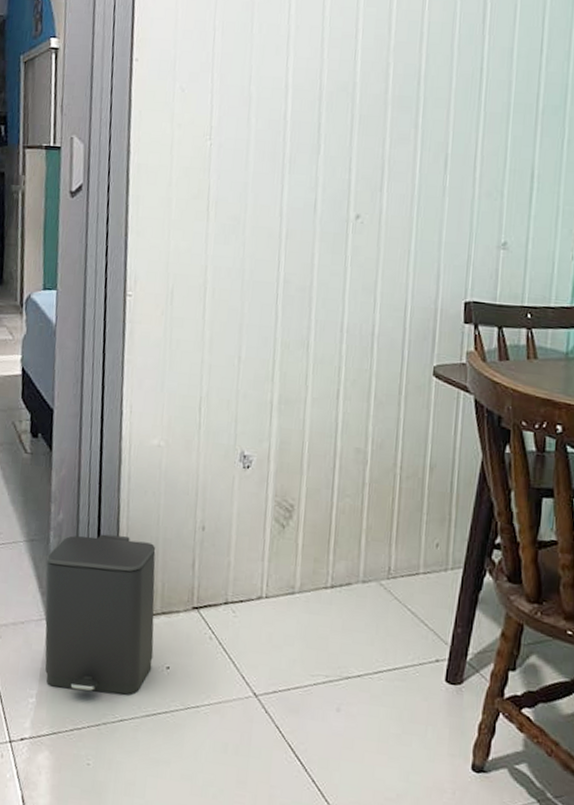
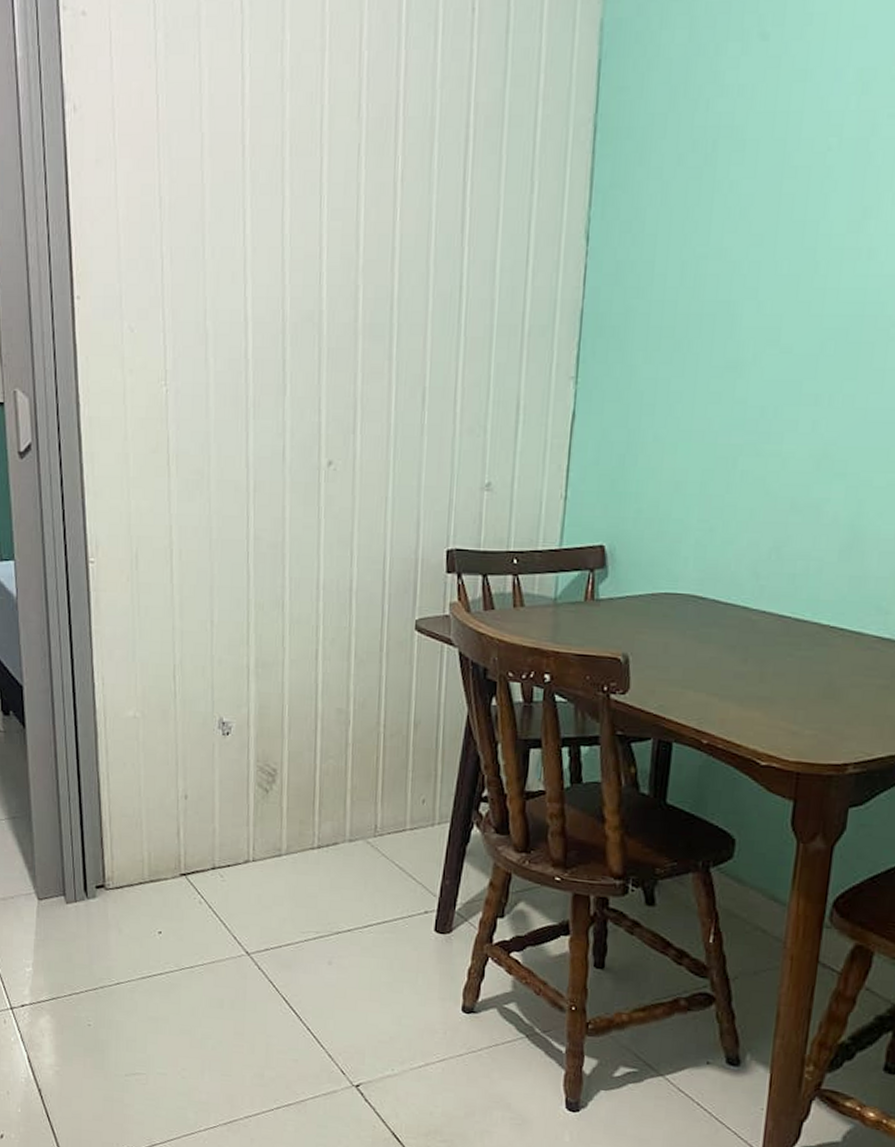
pedal bin: present [44,534,156,695] -> none [29,808,145,960]

